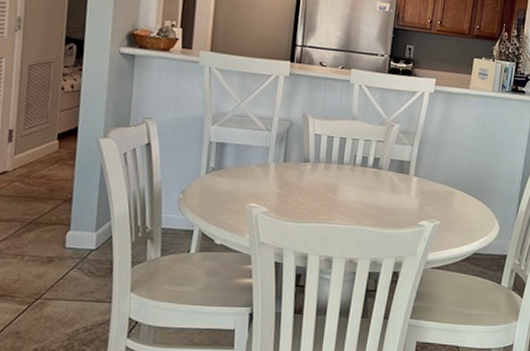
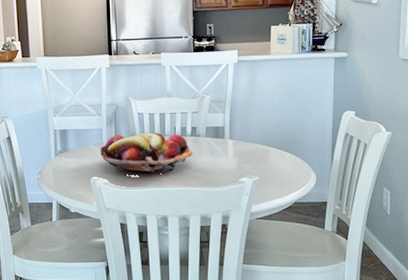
fruit basket: none [263,155,373,208] -> present [101,132,193,174]

